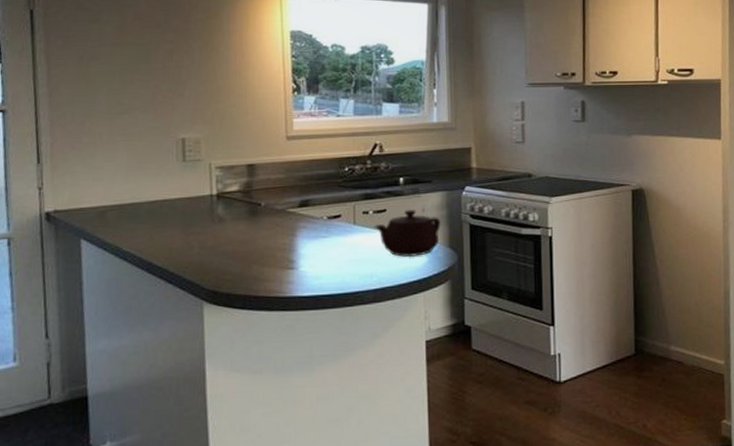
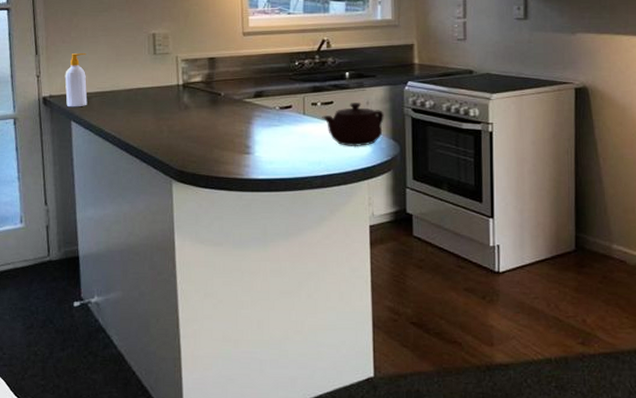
soap bottle: none [73,161,102,224] -> present [65,53,88,107]

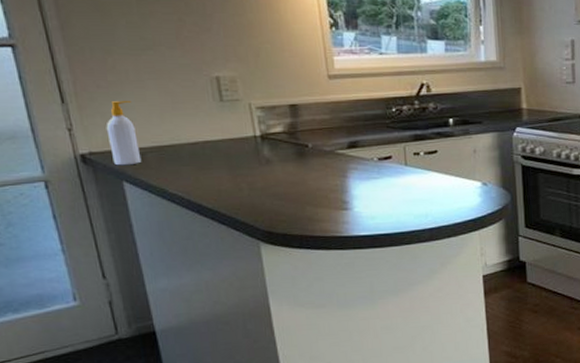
teapot: present [322,103,384,147] -> none [426,151,493,198]

